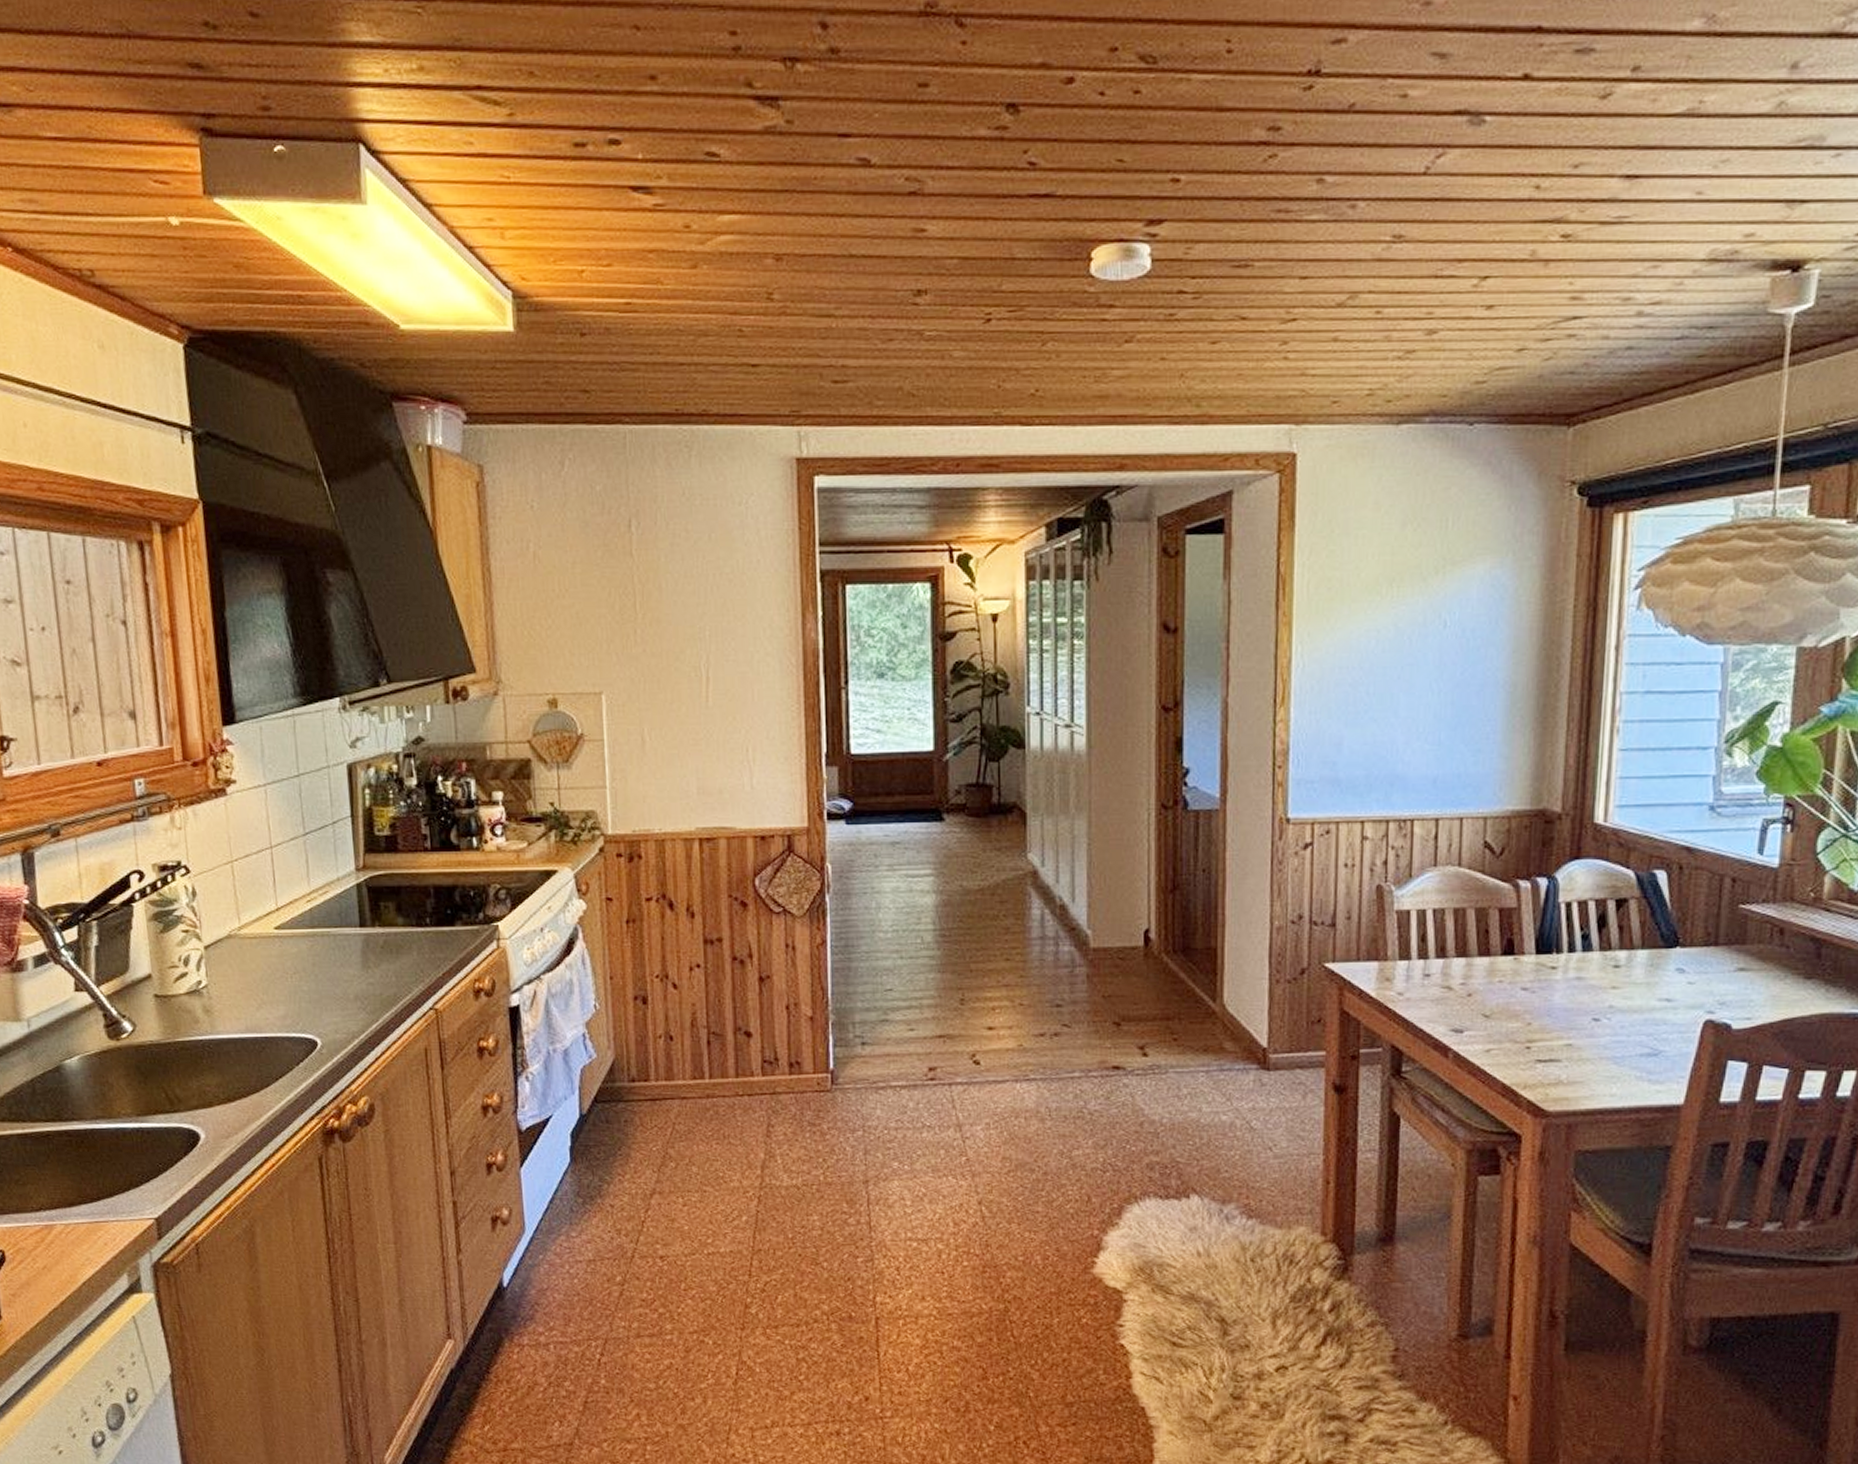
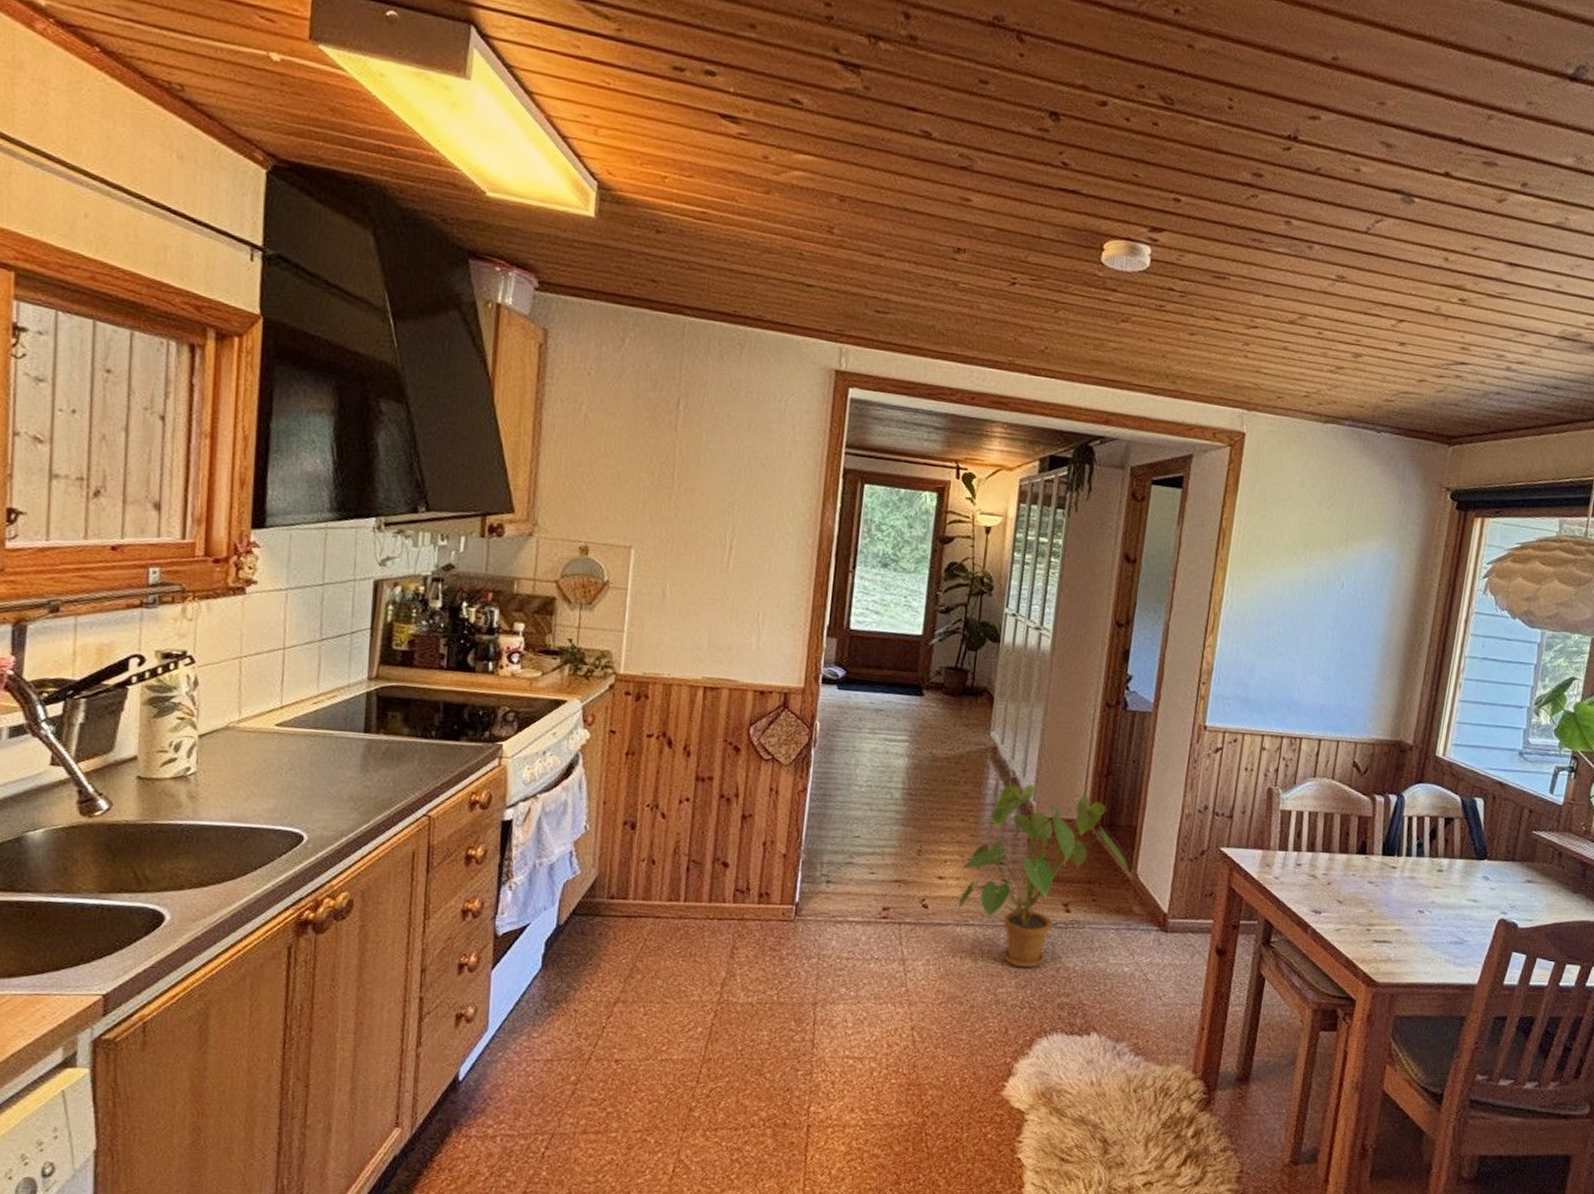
house plant: none [1011,910,1216,1125] -> present [958,784,1131,969]

